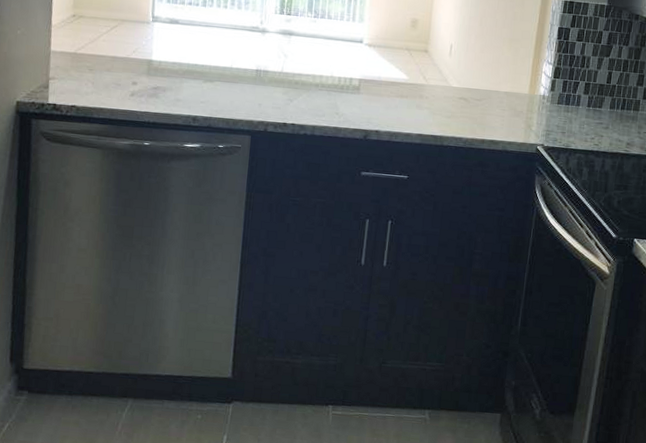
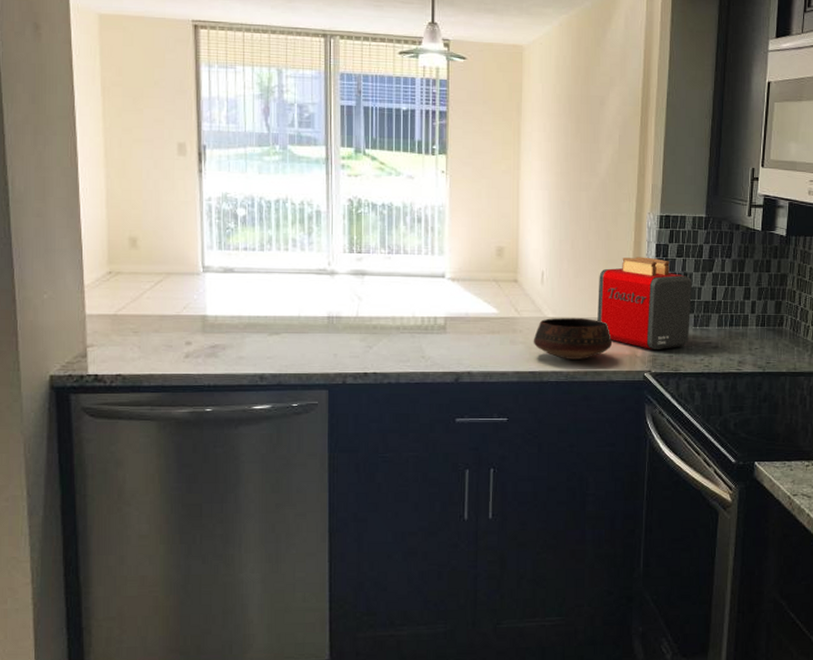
bowl: none [437,87,510,129] -> present [533,317,613,359]
toaster: none [498,37,589,126] -> present [597,257,692,351]

